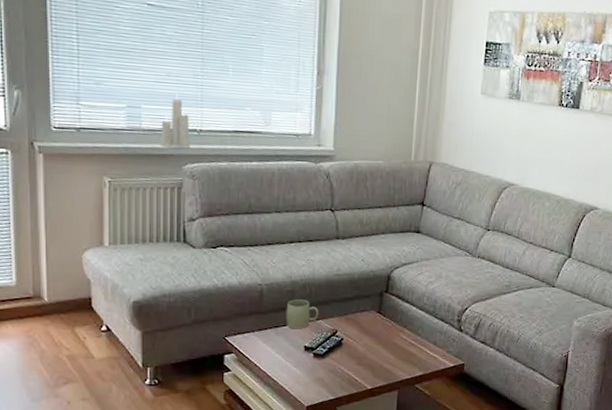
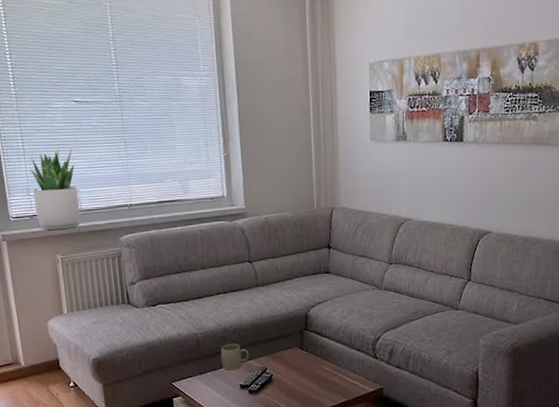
planter: none [83,54,139,149] -> present [30,148,80,230]
candle: present [160,93,190,149] -> none [97,175,124,222]

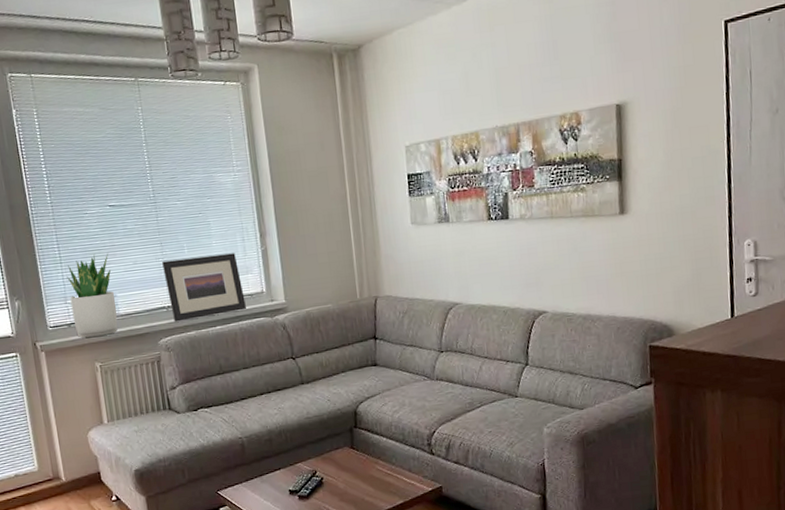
picture frame: none [126,156,207,220] -> present [162,253,246,322]
mug: present [220,343,249,371] -> none [266,446,298,476]

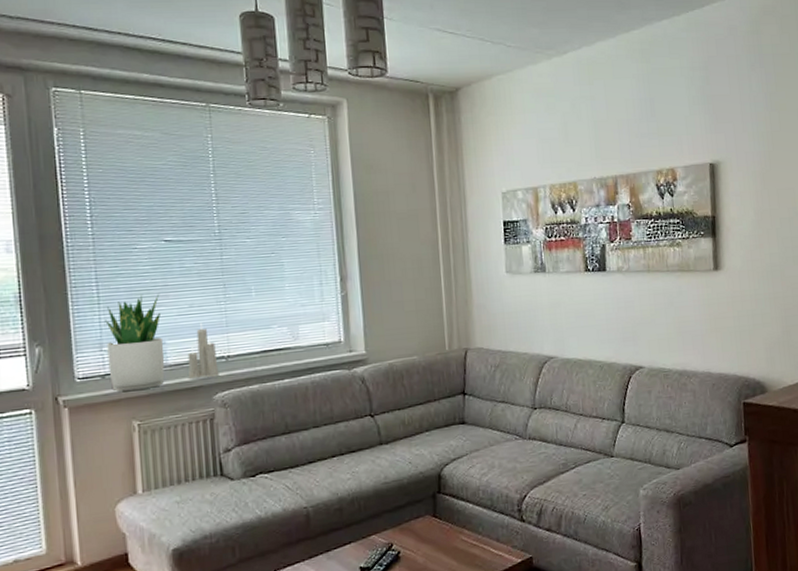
candle: none [135,277,162,326] -> present [187,322,219,379]
picture frame: present [162,253,246,322] -> none [224,298,320,374]

